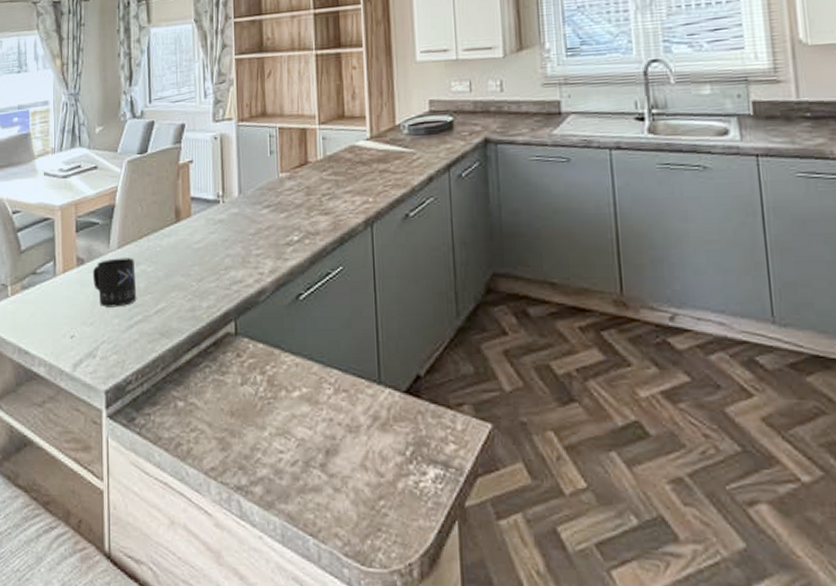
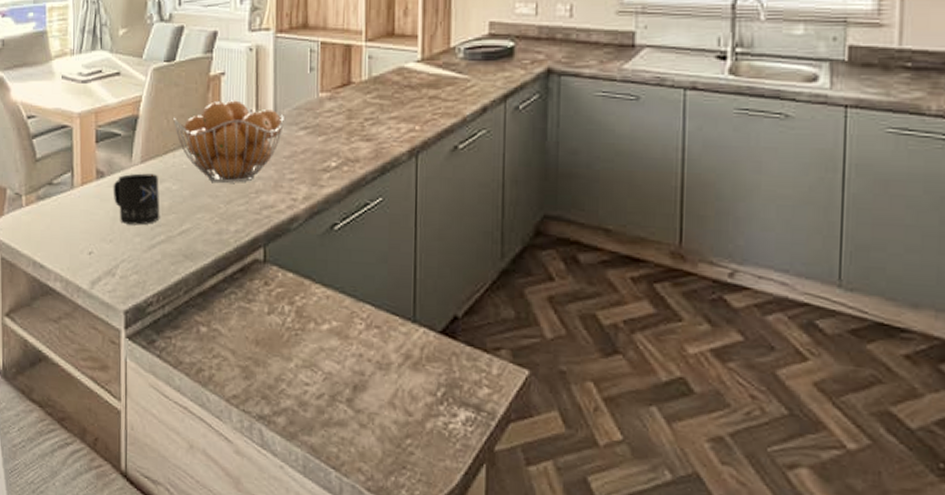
fruit basket: none [147,185,248,262] -> present [173,100,284,183]

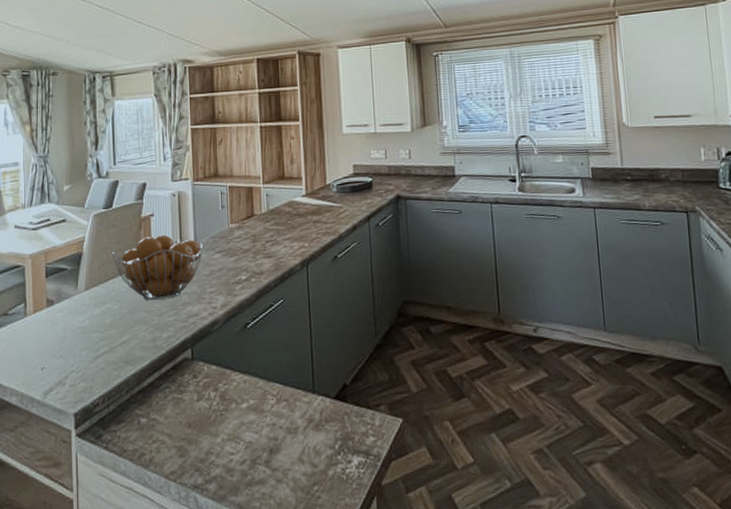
mug: present [113,173,160,226] -> none [61,298,103,342]

